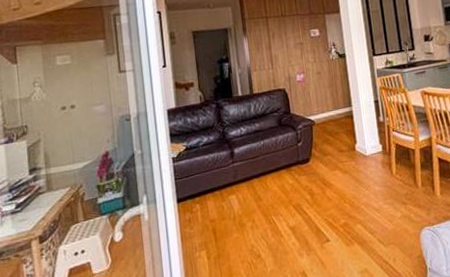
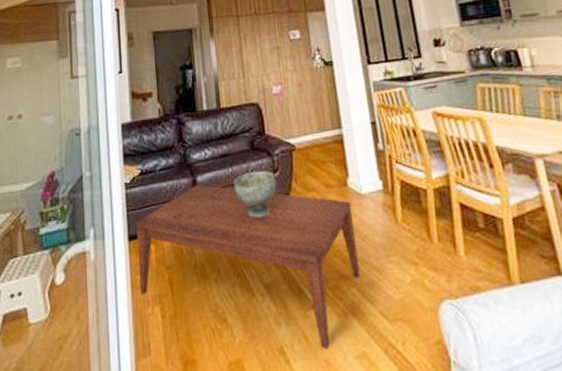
coffee table: none [183,155,364,270] -> present [136,184,361,350]
decorative bowl: none [264,142,300,179] -> present [233,170,277,218]

